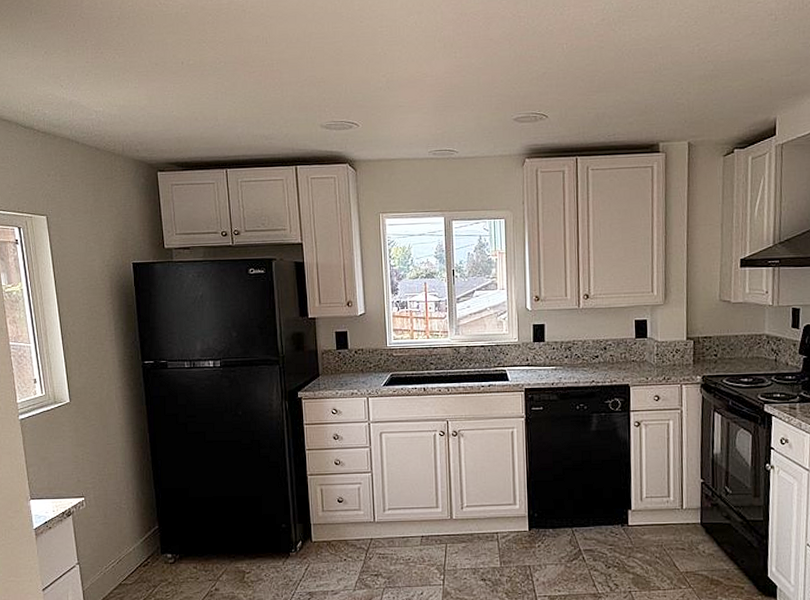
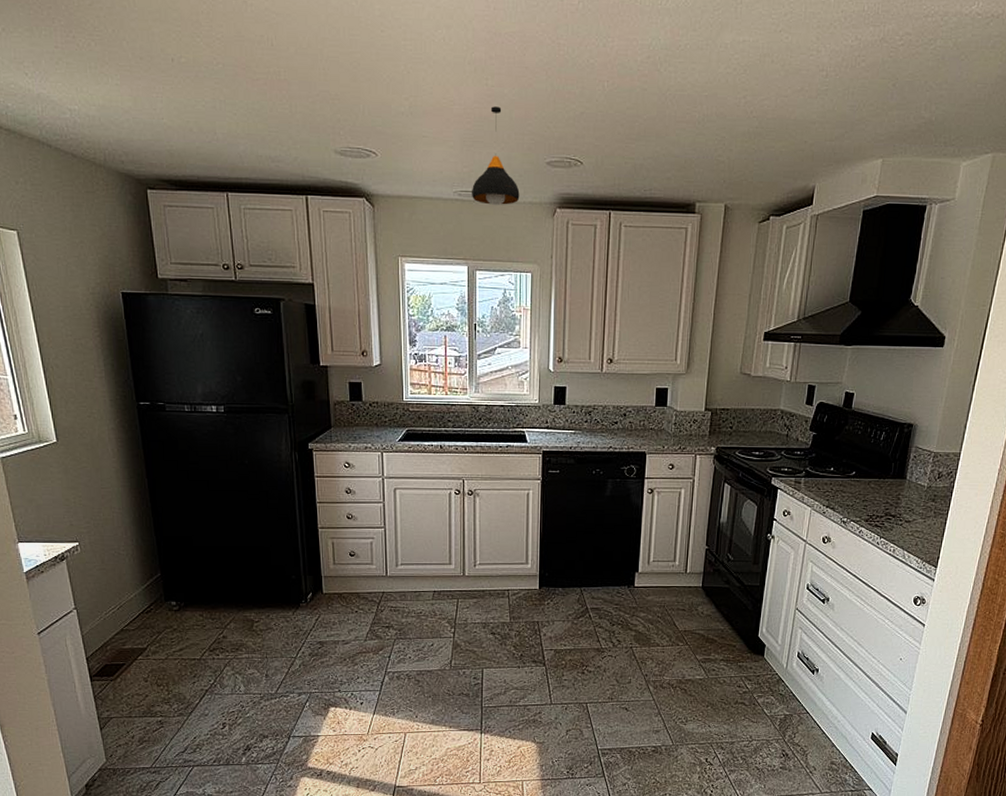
pendant light: none [445,74,490,161] -> present [472,106,520,206]

